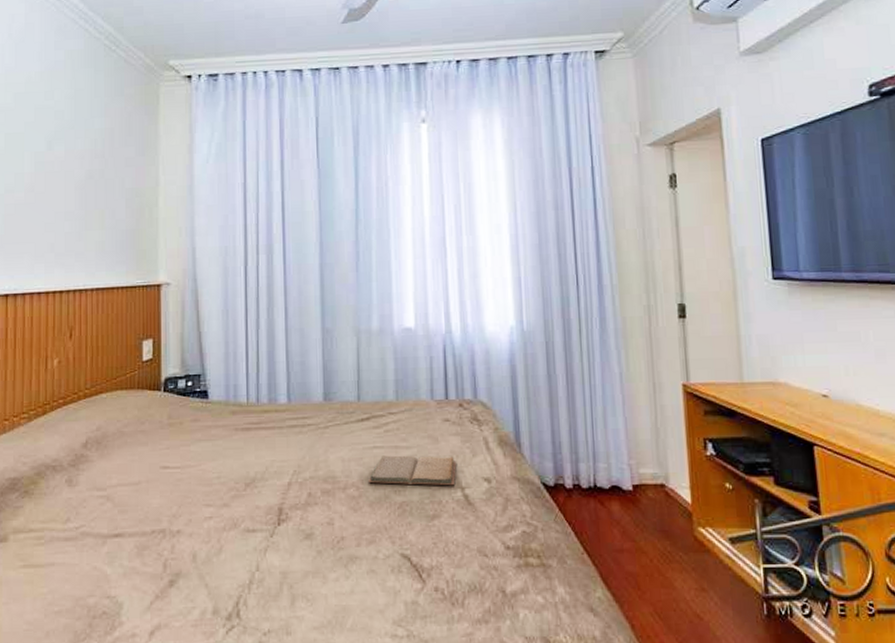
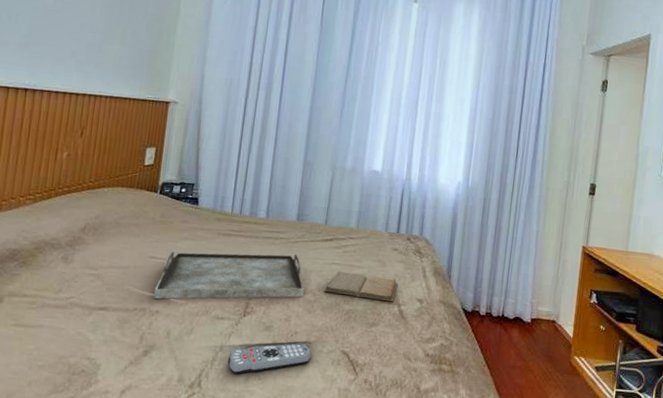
serving tray: none [172,442,345,517] -> present [153,251,304,300]
remote control: none [267,550,365,597] -> present [228,342,312,374]

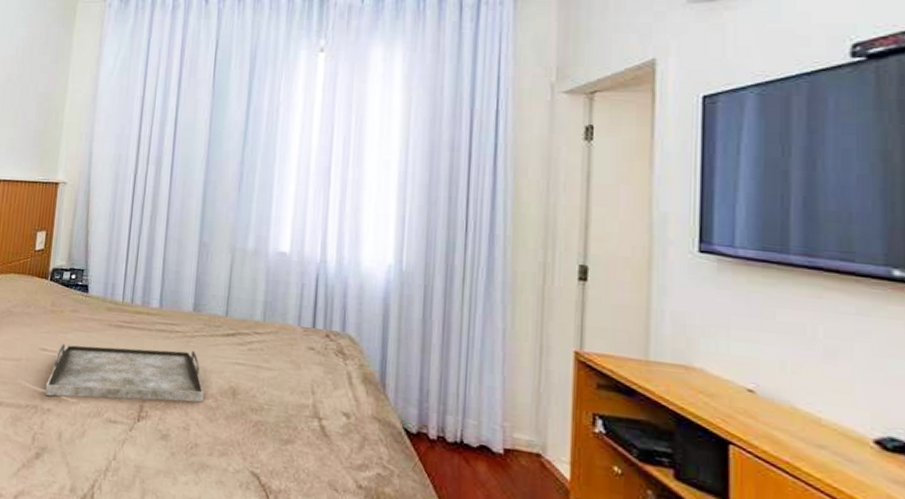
remote control: present [228,342,312,374] -> none [122,456,215,489]
book: present [324,271,398,302] -> none [227,372,316,415]

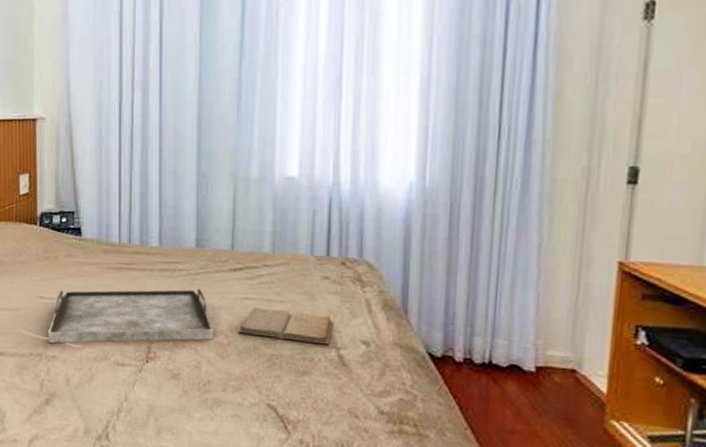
book: none [227,372,316,415] -> present [238,307,333,345]

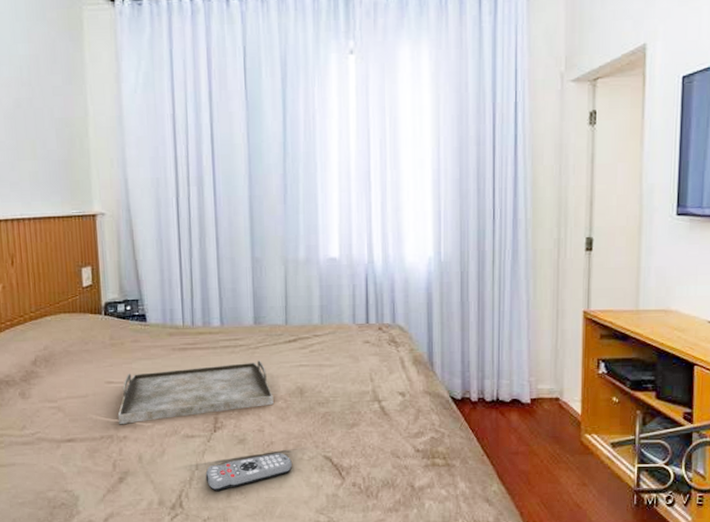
remote control: none [134,393,230,428] -> present [205,453,292,491]
book: present [238,307,333,345] -> none [295,373,374,399]

